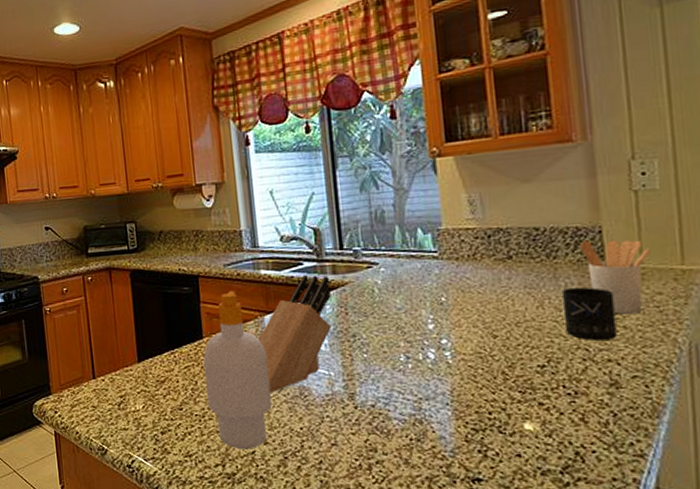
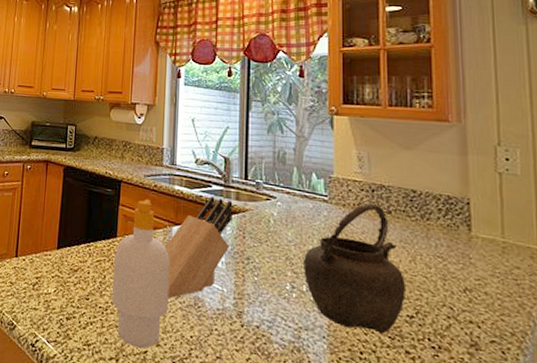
kettle: none [416,251,536,390] -> present [304,204,407,334]
mug: present [561,287,618,341] -> none [432,248,479,303]
utensil holder: present [579,240,651,314] -> none [450,209,511,283]

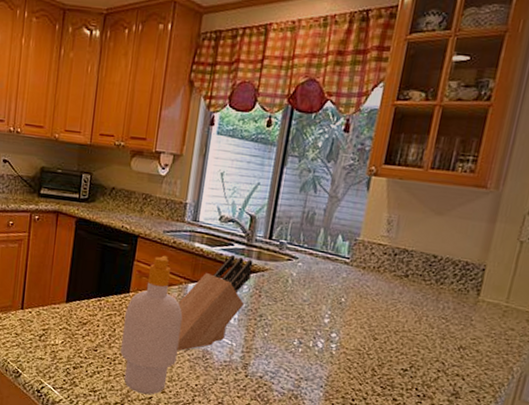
kettle: present [304,204,407,334] -> none [312,267,407,384]

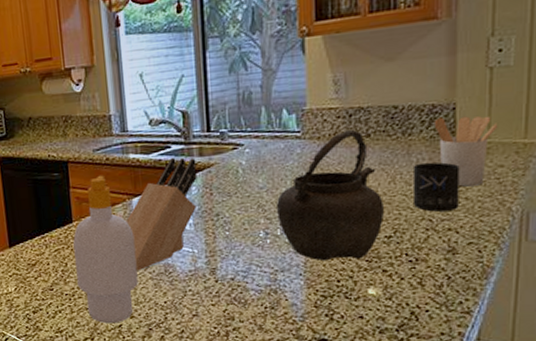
kettle: none [312,267,407,384] -> present [277,130,385,261]
mug: none [431,310,478,359] -> present [412,162,460,212]
utensil holder: none [462,274,518,342] -> present [434,116,498,187]

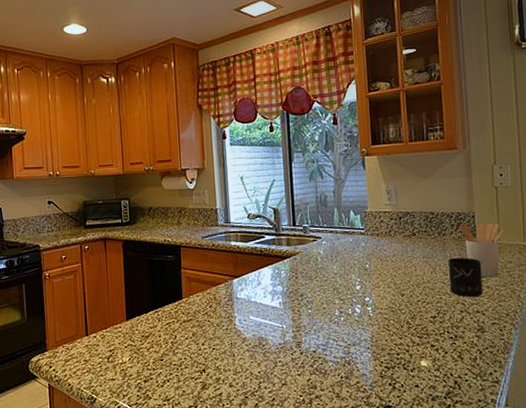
soap bottle: present [73,175,138,324] -> none [182,258,237,392]
knife block: present [126,157,197,271] -> none [227,245,286,344]
kettle: present [277,130,385,261] -> none [348,230,430,337]

